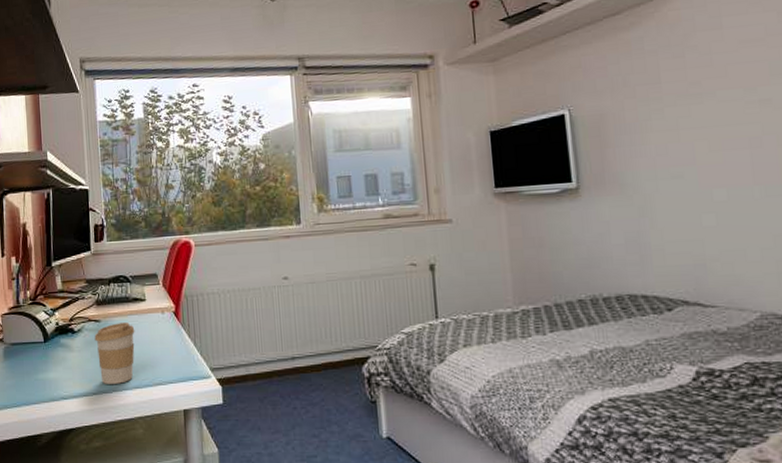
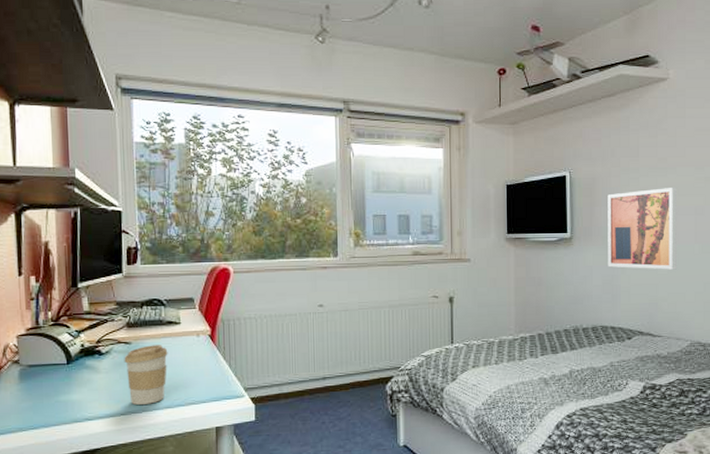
wall art: none [622,116,729,222] -> present [608,187,676,270]

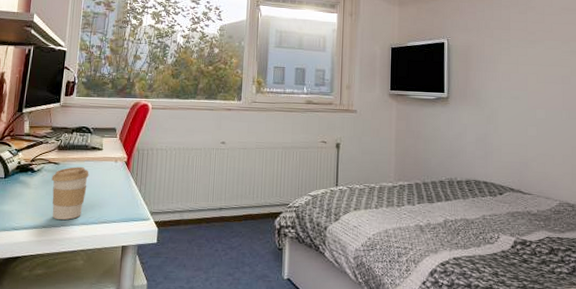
wall art: present [608,187,676,270] -> none [481,57,545,133]

